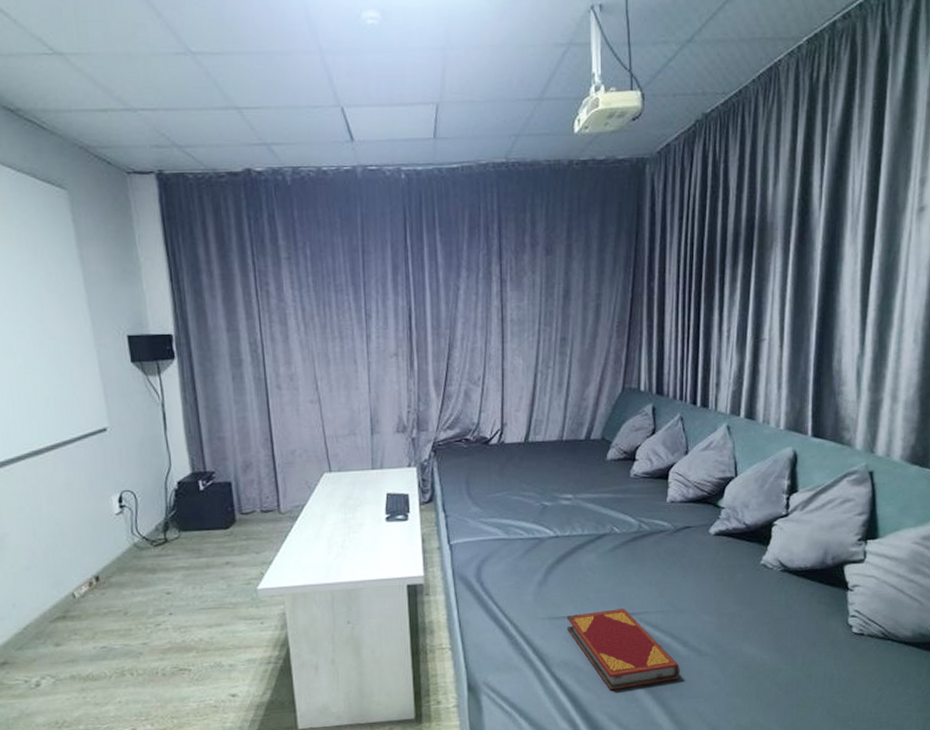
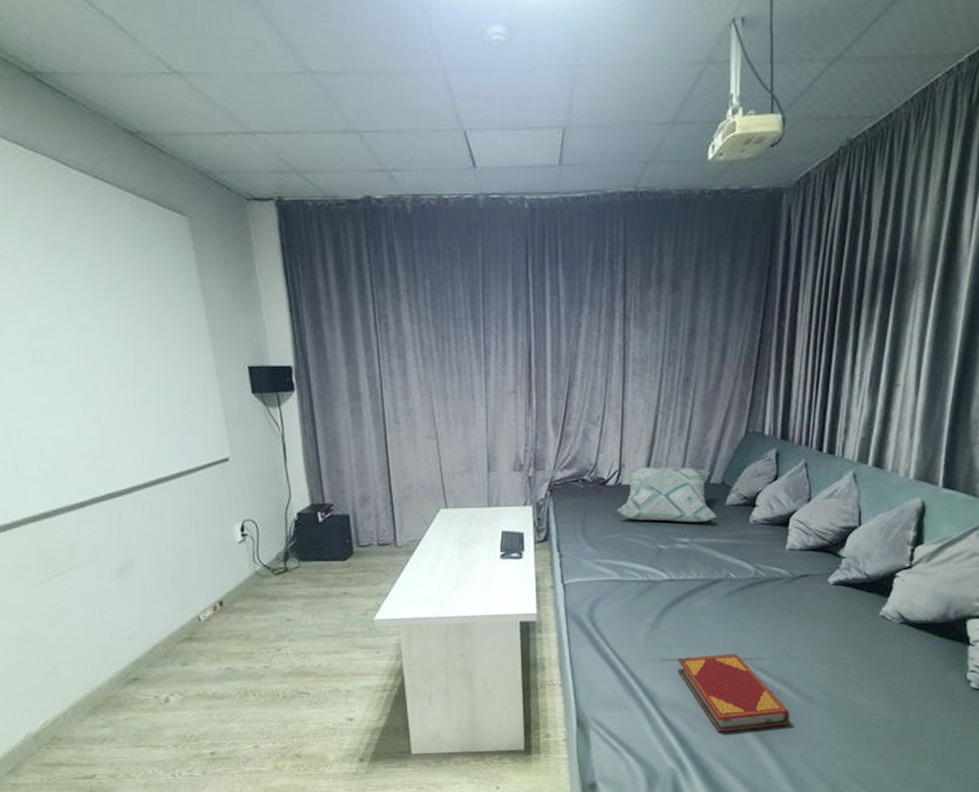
decorative pillow: none [500,424,598,479] -> present [616,467,717,522]

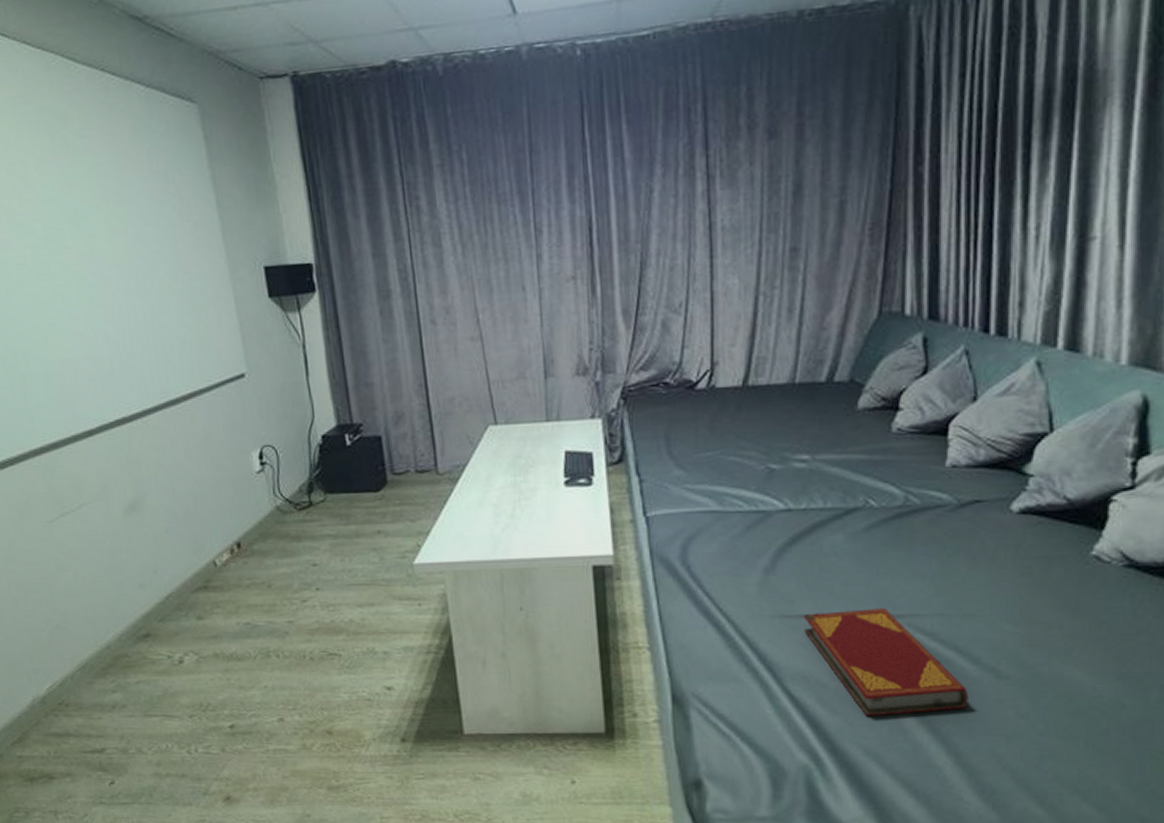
decorative pillow: present [616,467,717,522] -> none [710,361,846,434]

